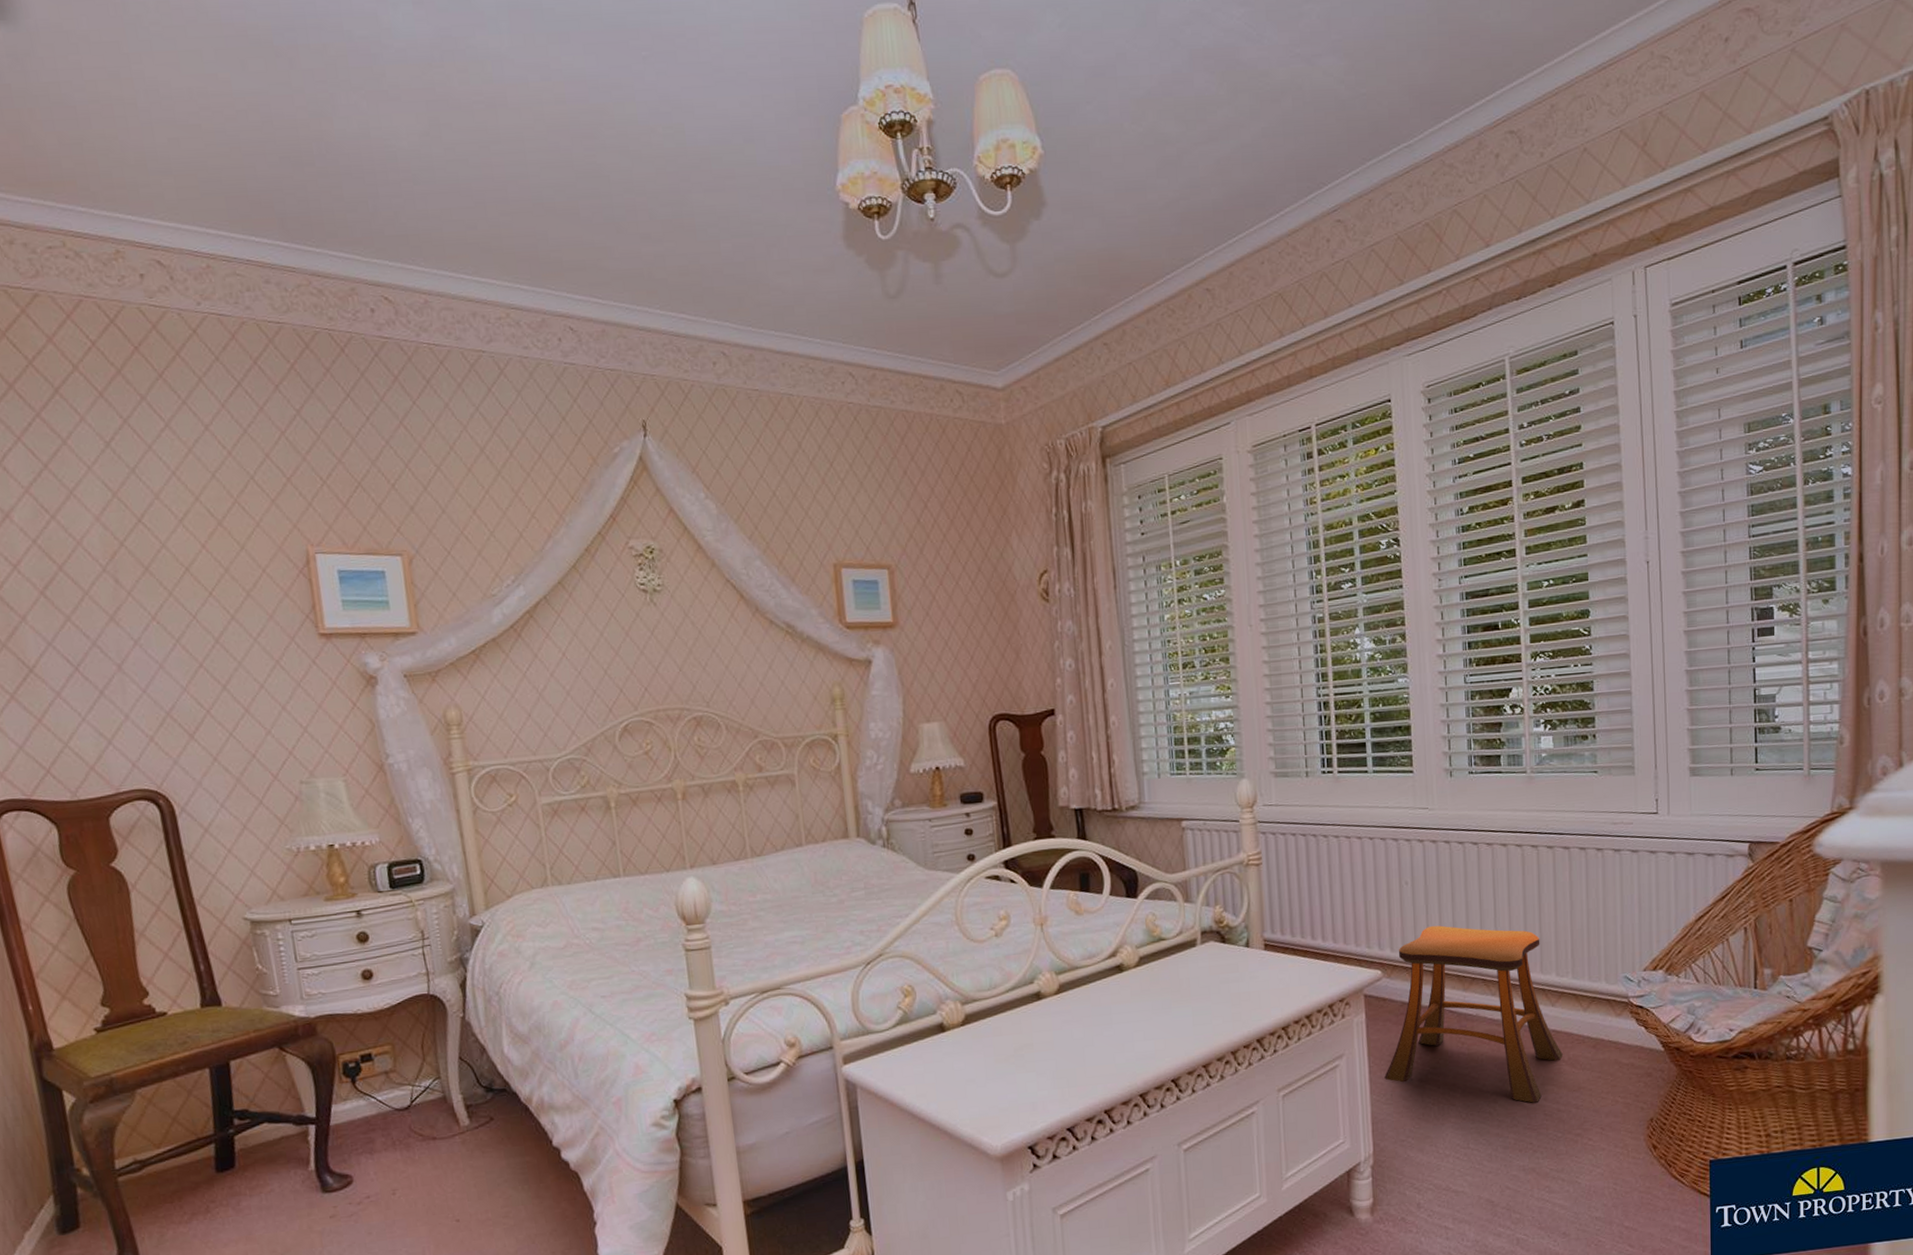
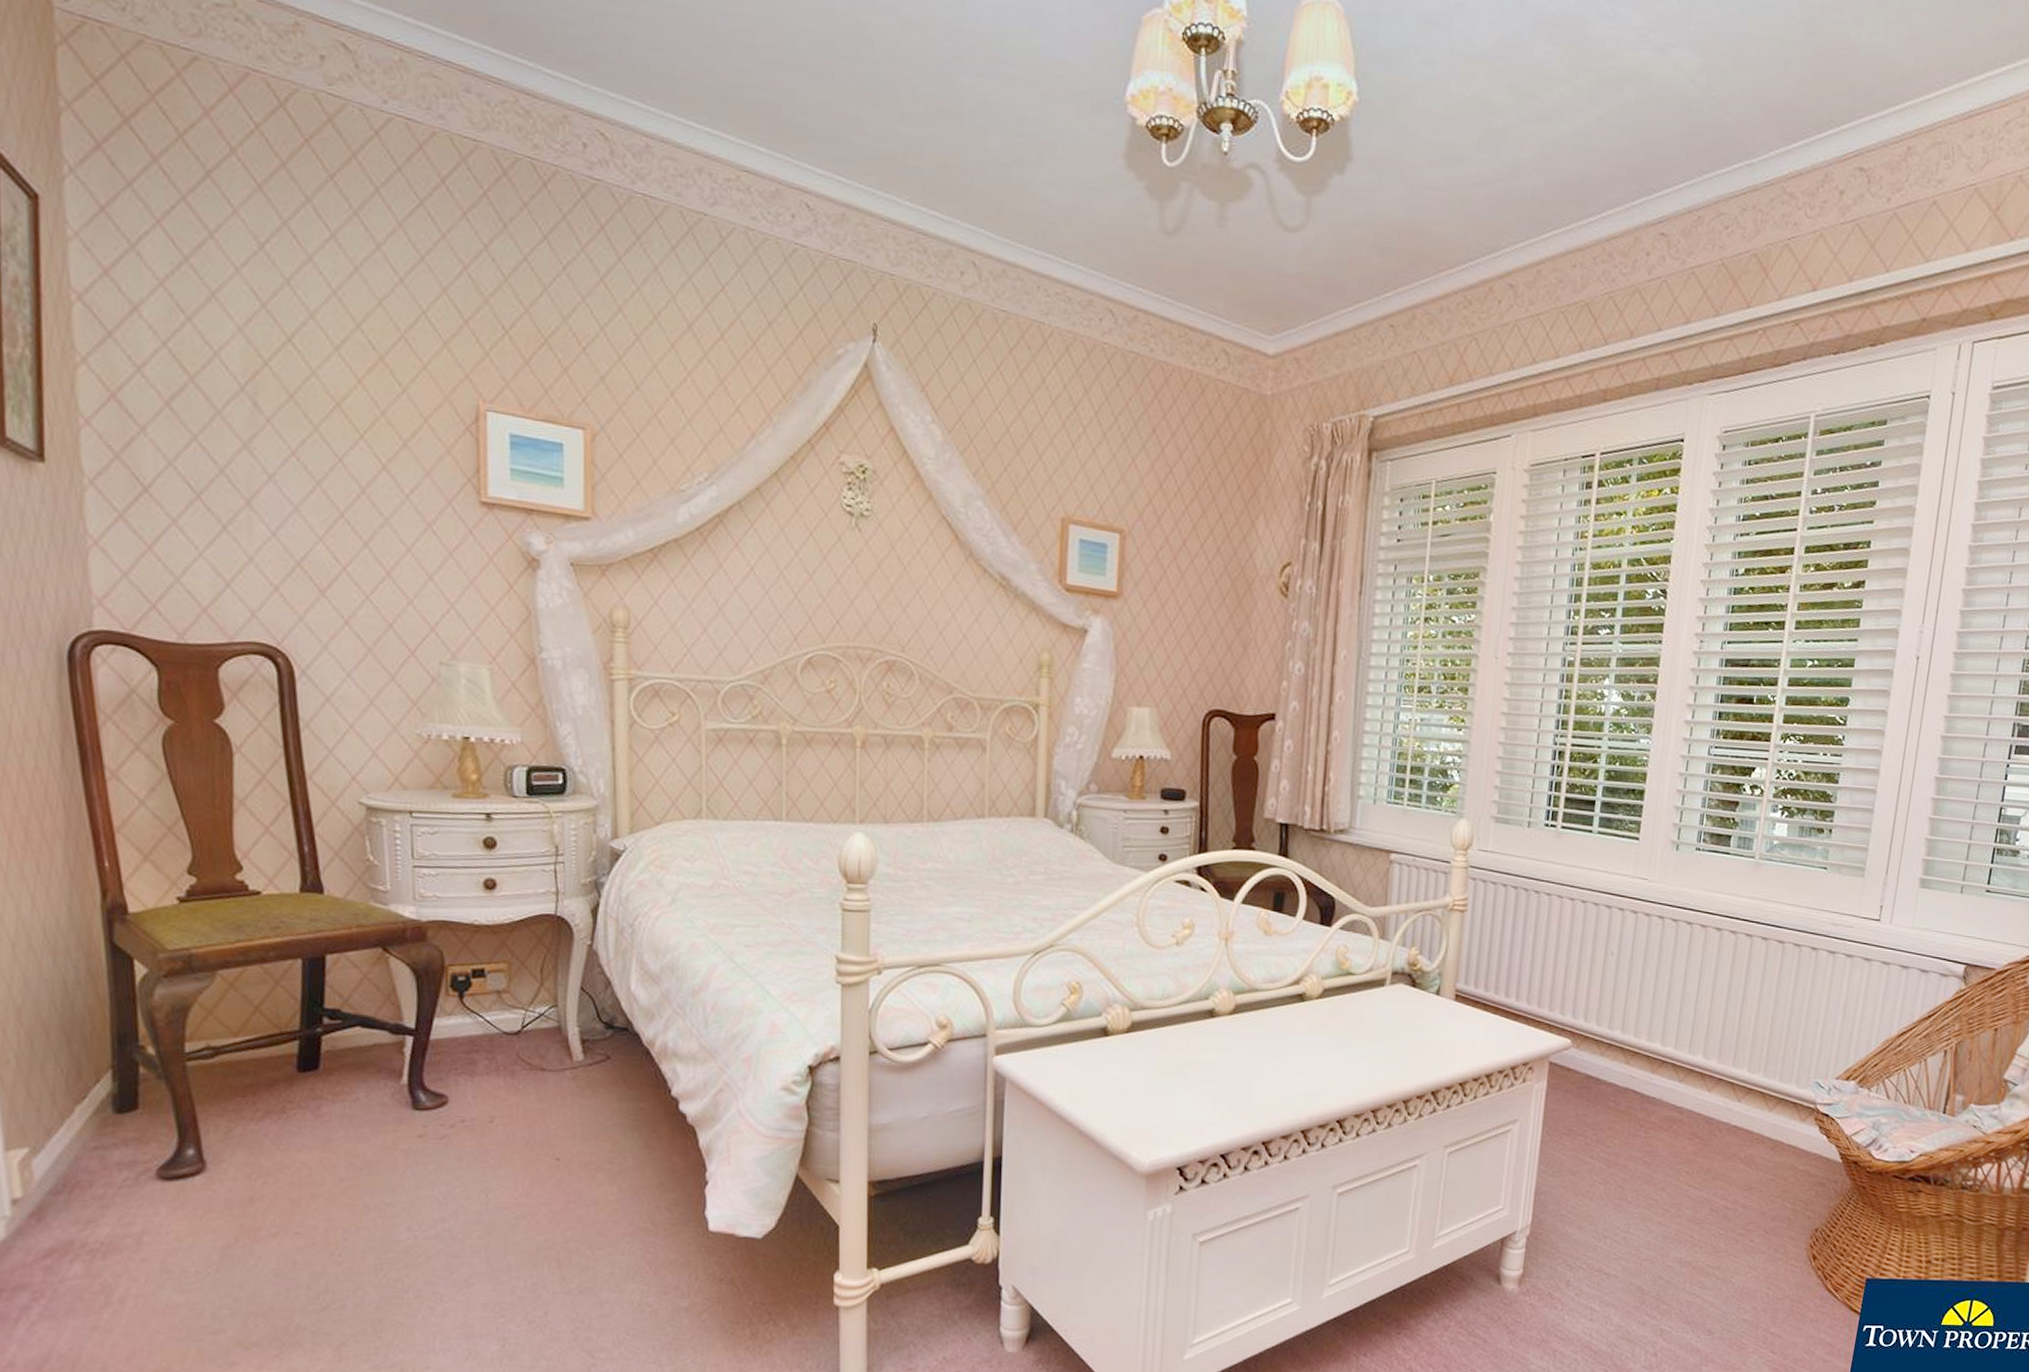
stool: present [1384,925,1563,1103] -> none [1555,1002,1740,1196]

